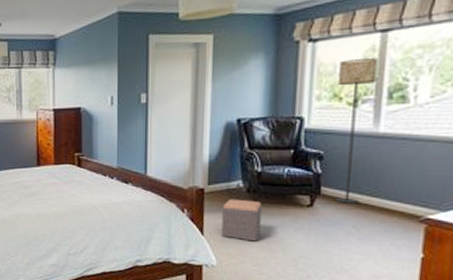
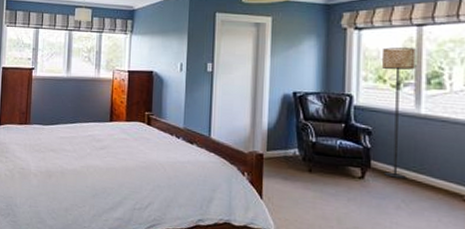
footstool: present [221,199,263,242] -> none [279,165,317,209]

